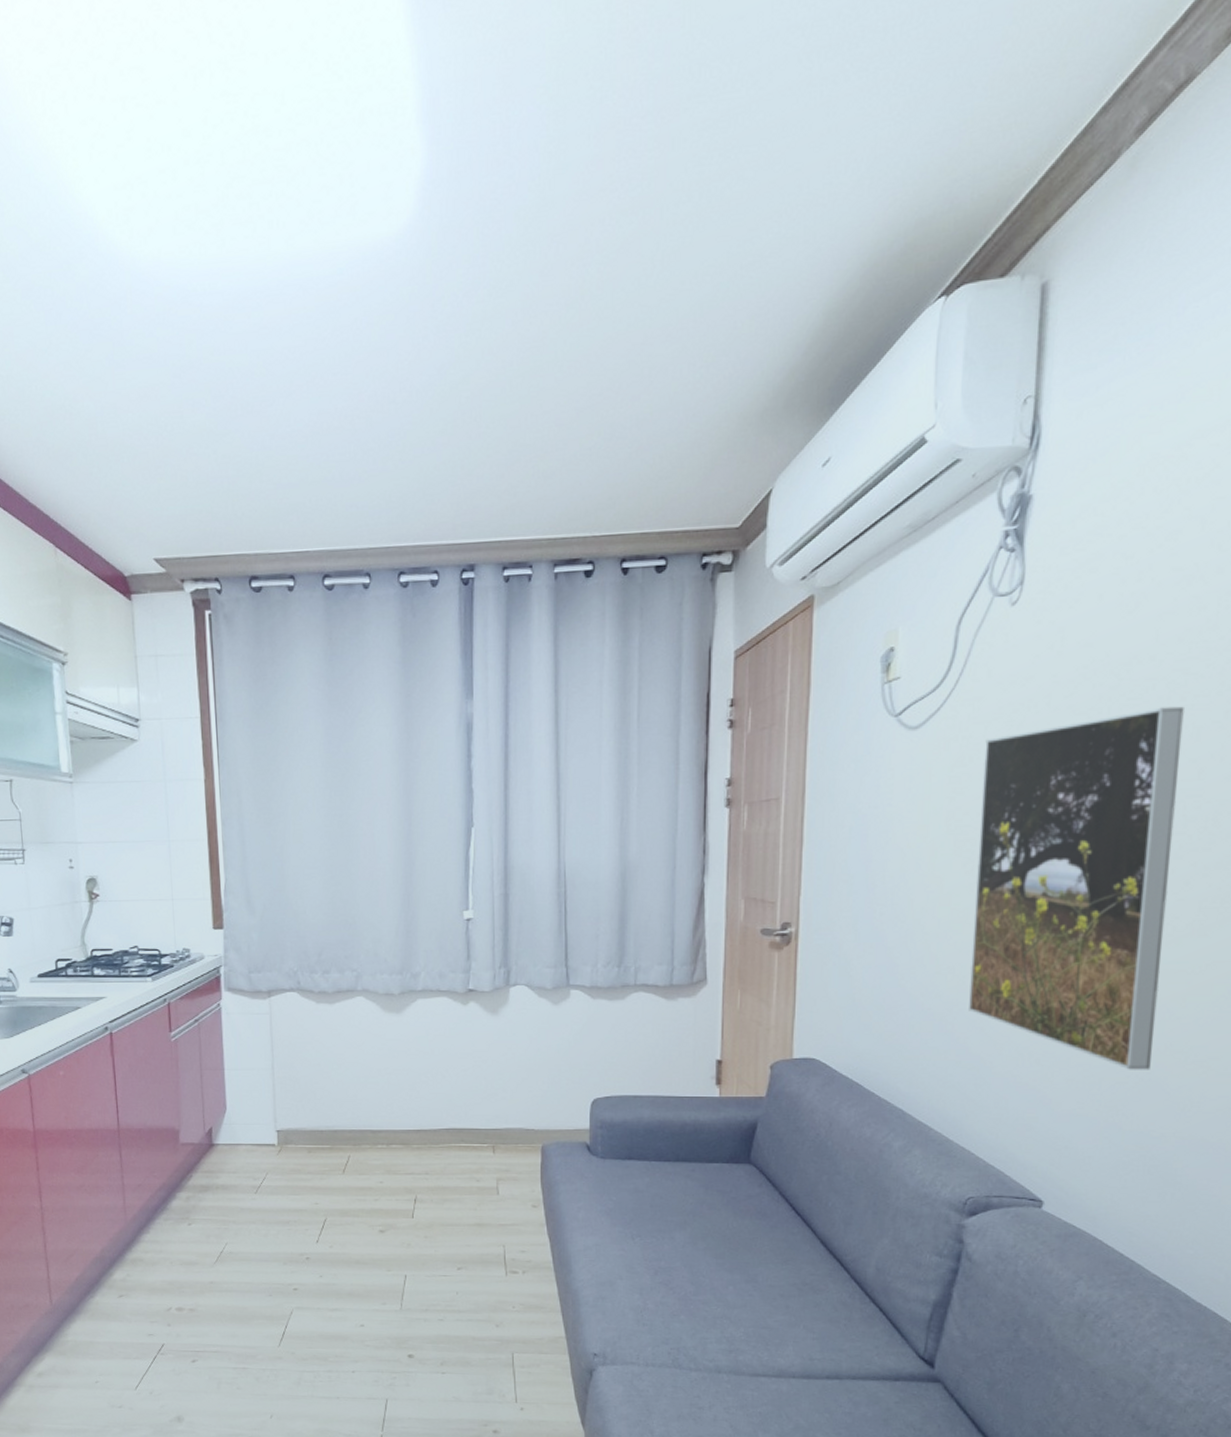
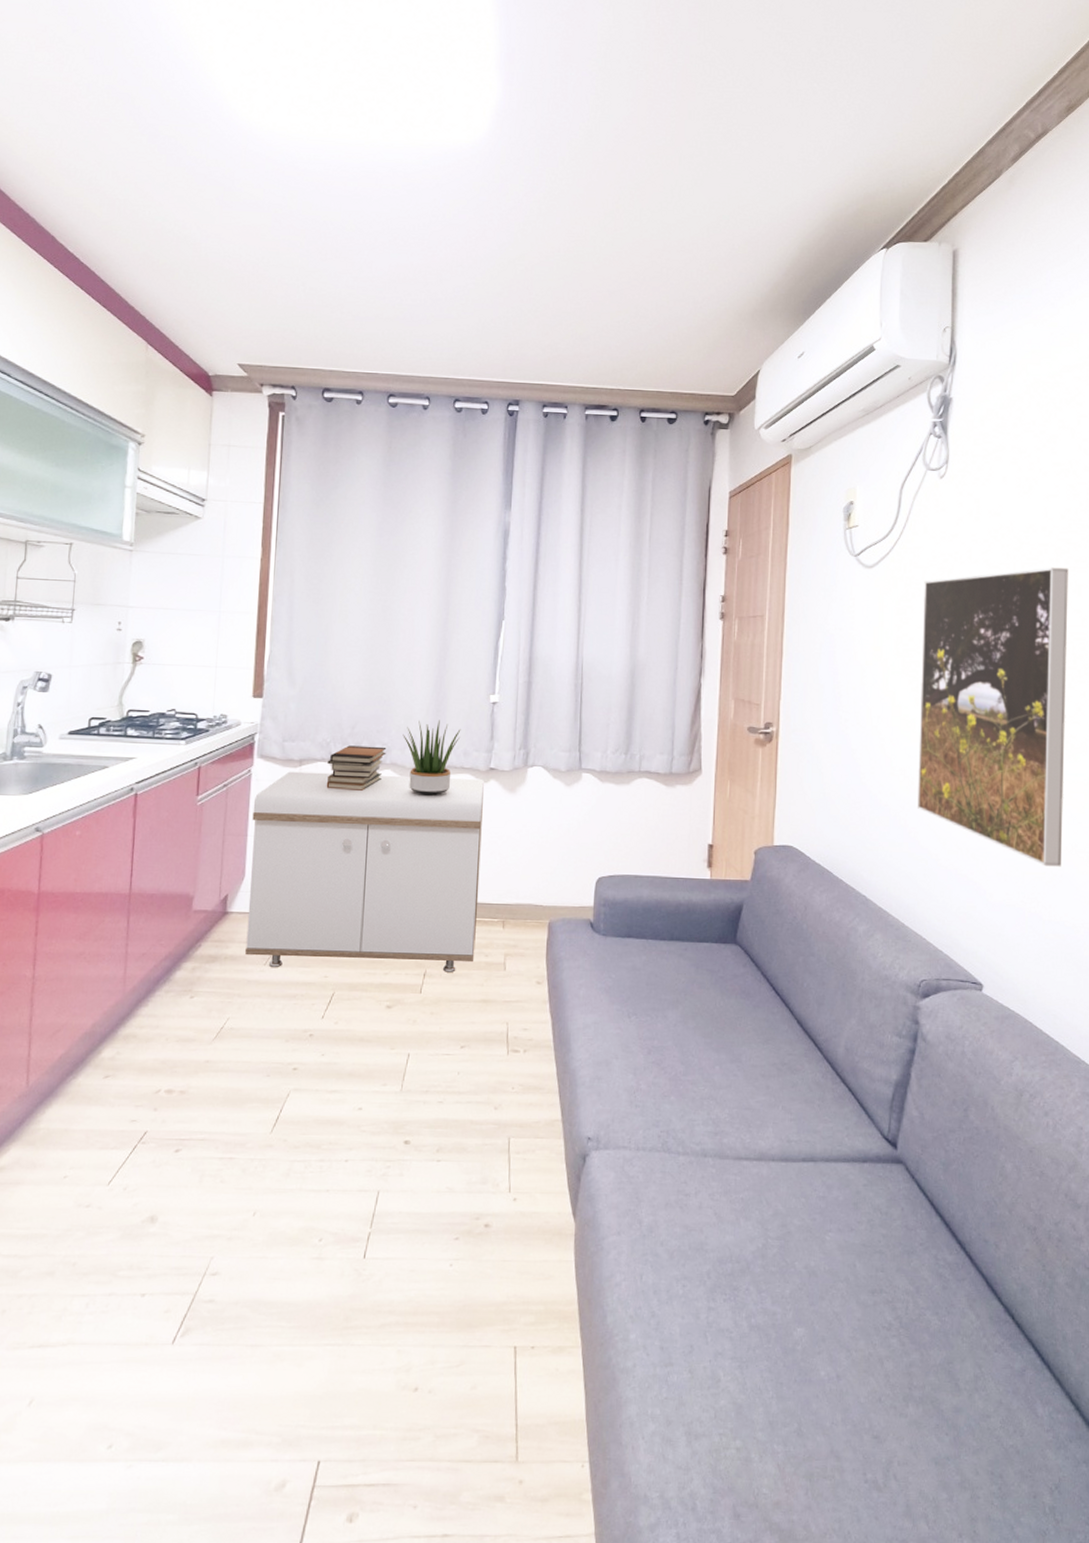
storage bench: none [226,1002,466,1198] -> present [245,771,485,972]
book stack: none [297,973,357,1021] -> present [326,745,387,792]
potted plant: none [372,941,434,1021] -> present [403,720,461,796]

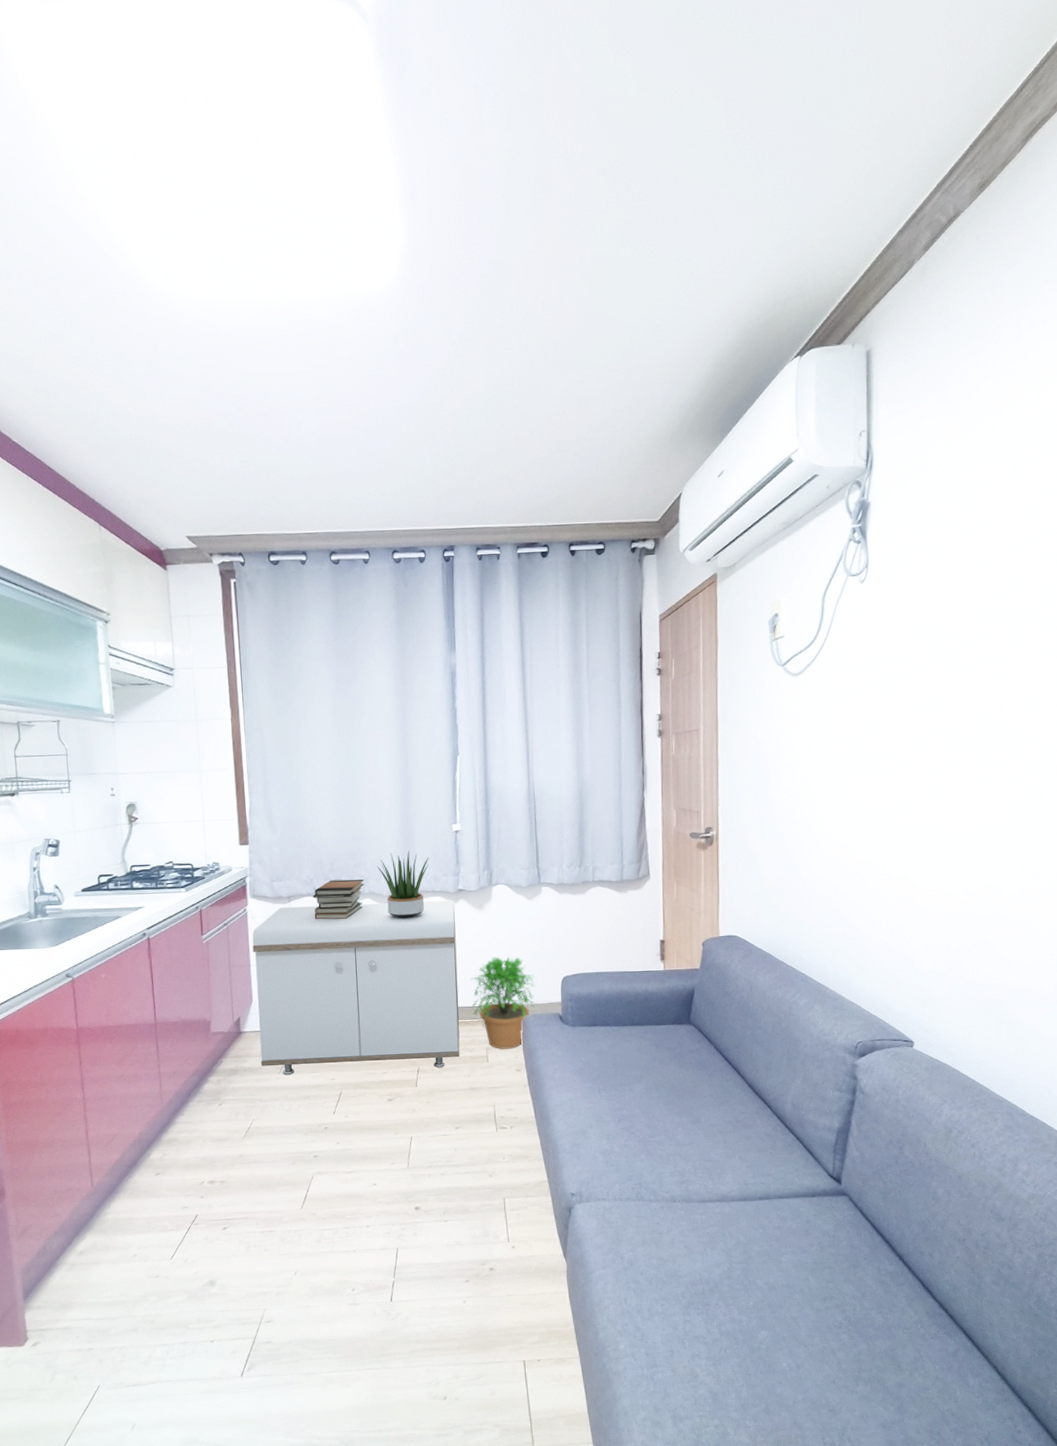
potted plant: none [492,848,566,958] -> present [470,957,535,1050]
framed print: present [918,567,1068,867] -> none [848,658,987,935]

